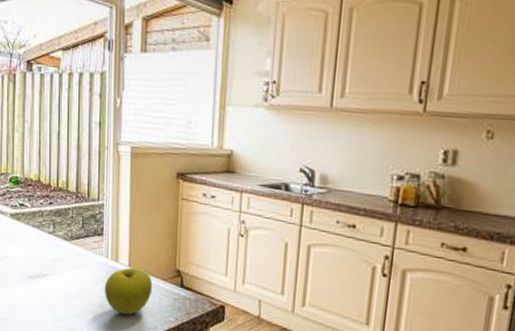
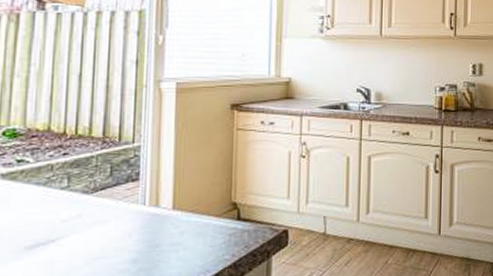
fruit: present [104,267,153,315] -> none [139,209,204,265]

